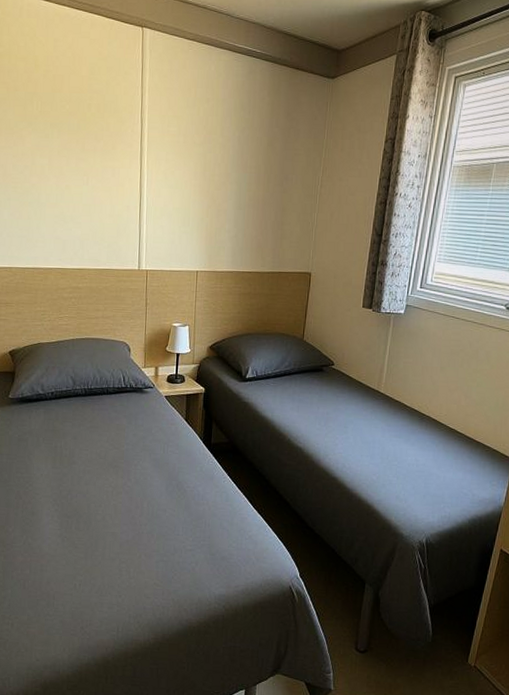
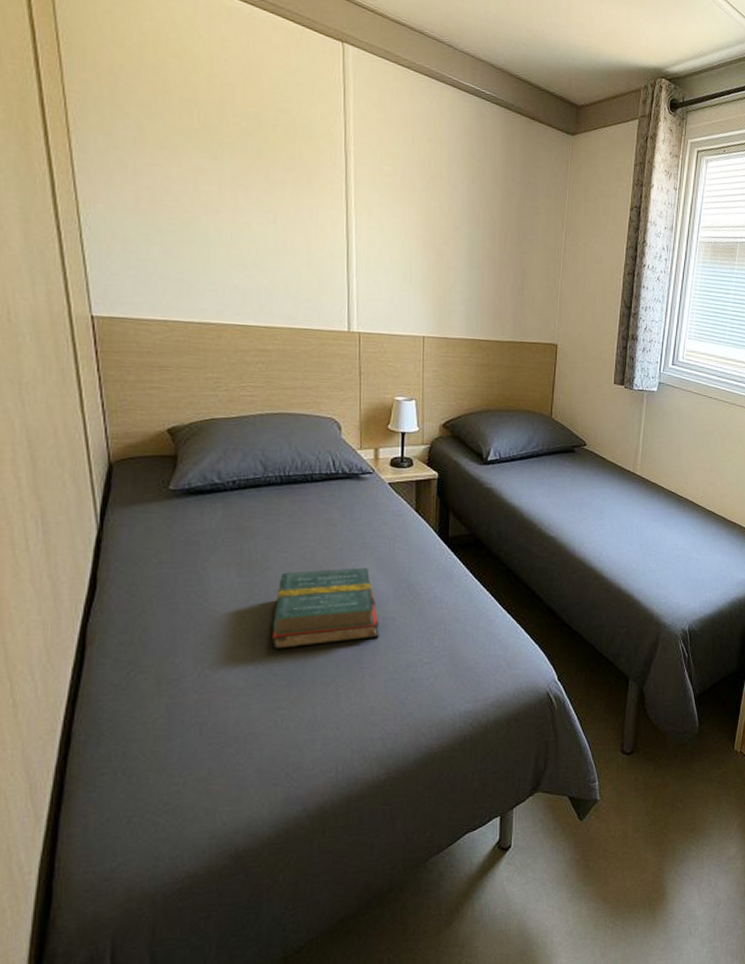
hardback book: none [75,466,154,528] -> present [272,567,379,649]

